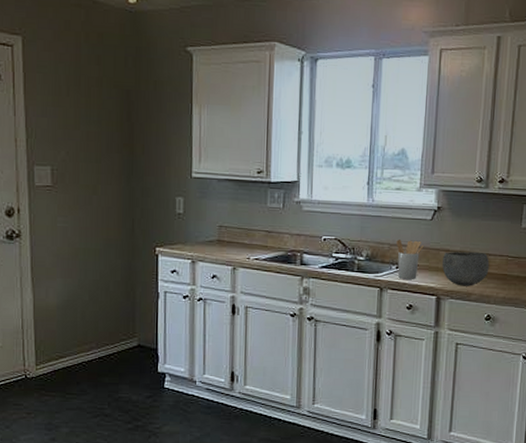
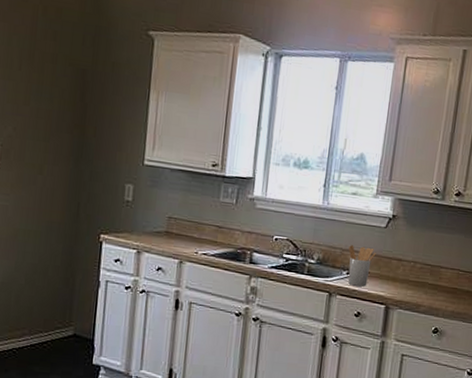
bowl: present [442,251,490,286] -> none [393,261,441,298]

